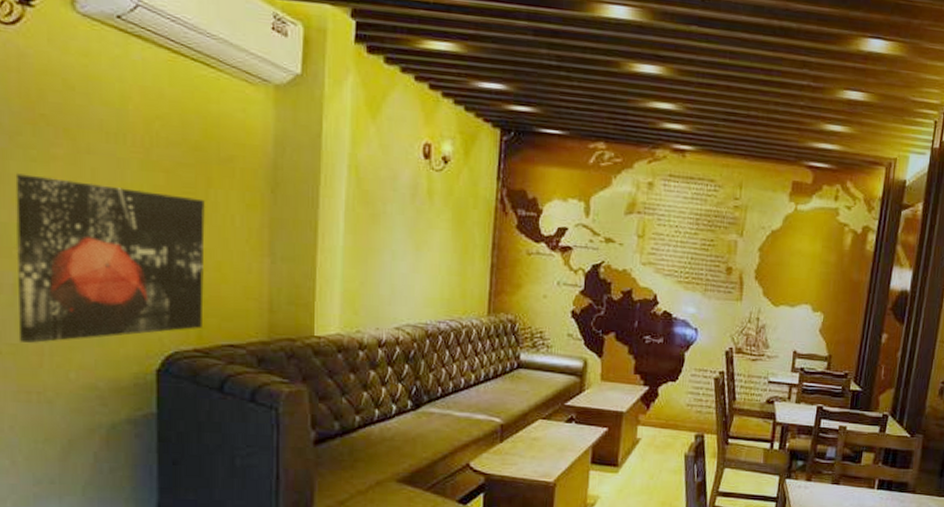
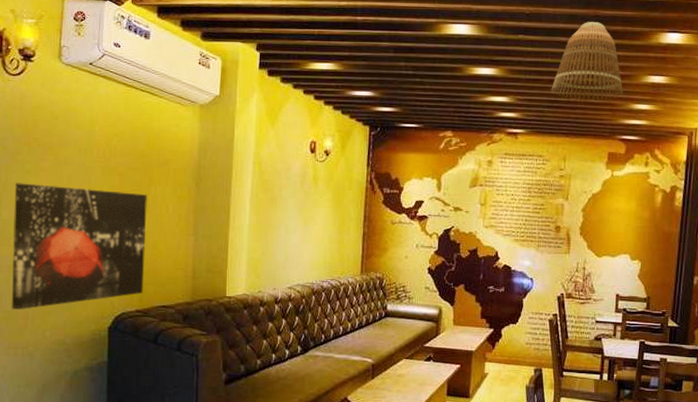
lamp shade: none [728,16,814,117] -> present [551,22,623,100]

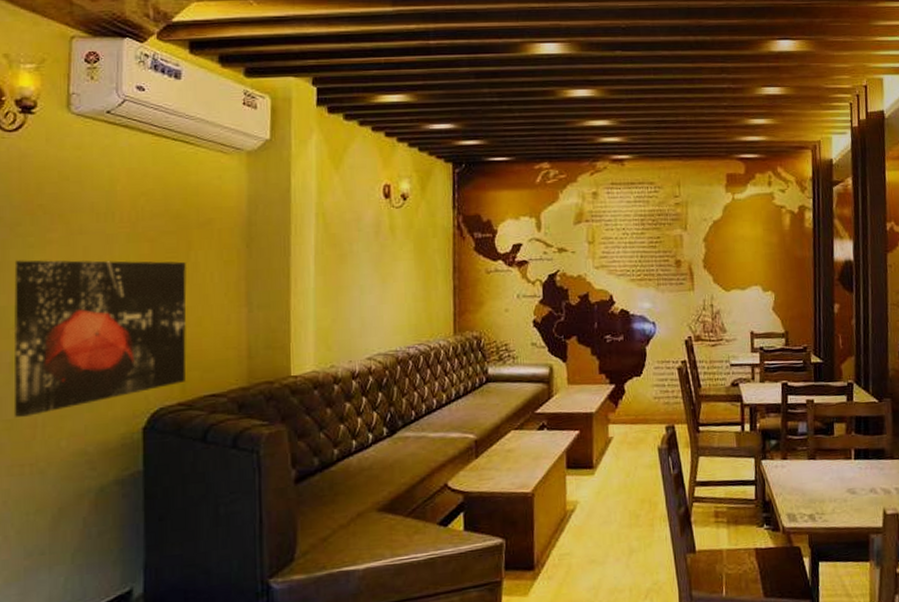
lamp shade: present [551,22,623,100] -> none [657,33,737,118]

